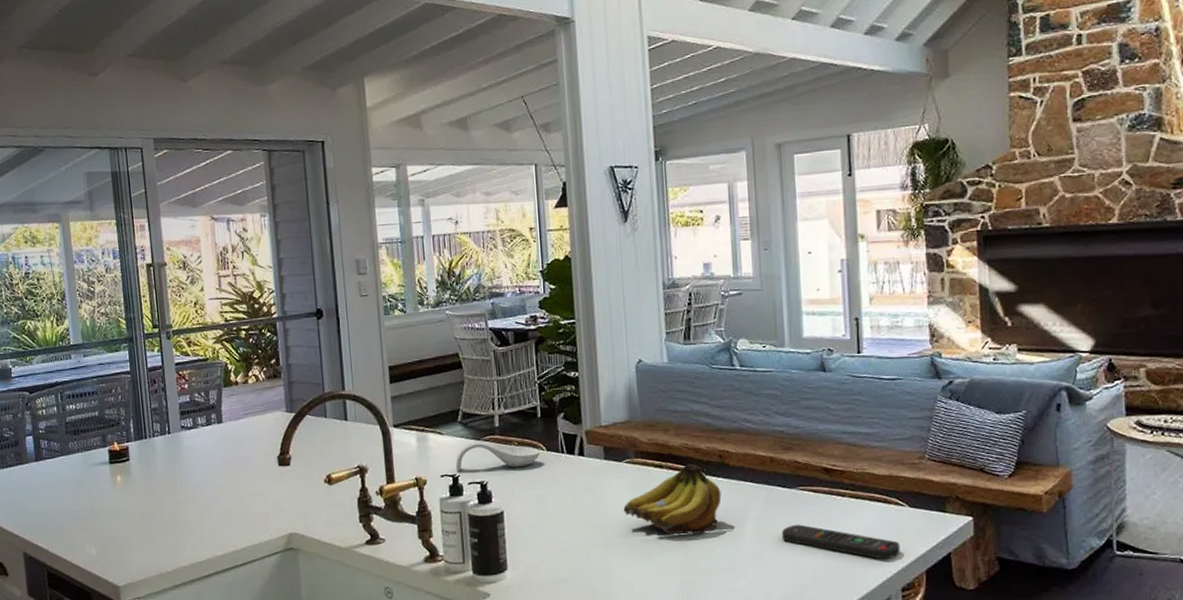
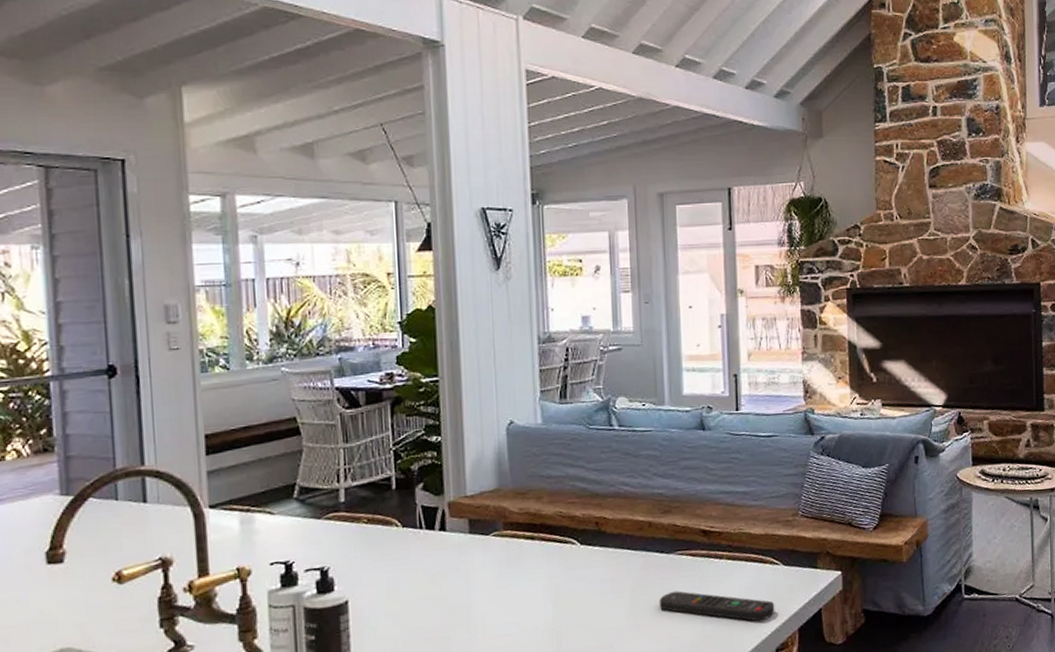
spoon rest: present [455,440,541,470] -> none [288,519,395,556]
fruit: present [623,464,722,535] -> none [490,533,597,613]

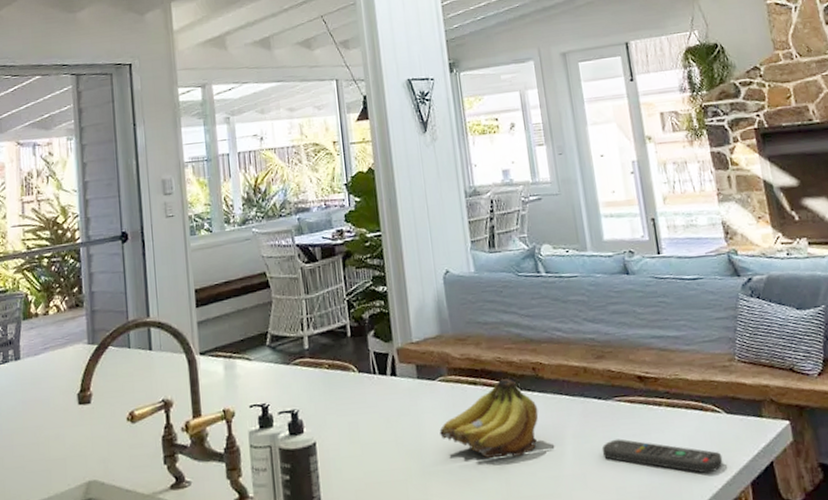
fruit: none [490,533,597,613] -> present [439,379,539,459]

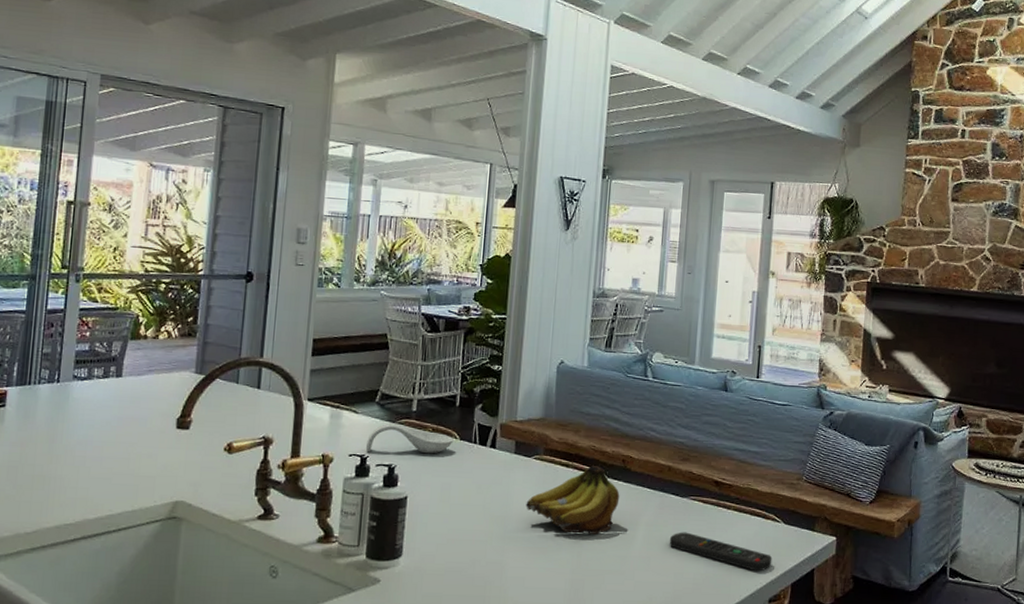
spoon rest: none [264,365,352,399] -> present [365,423,454,454]

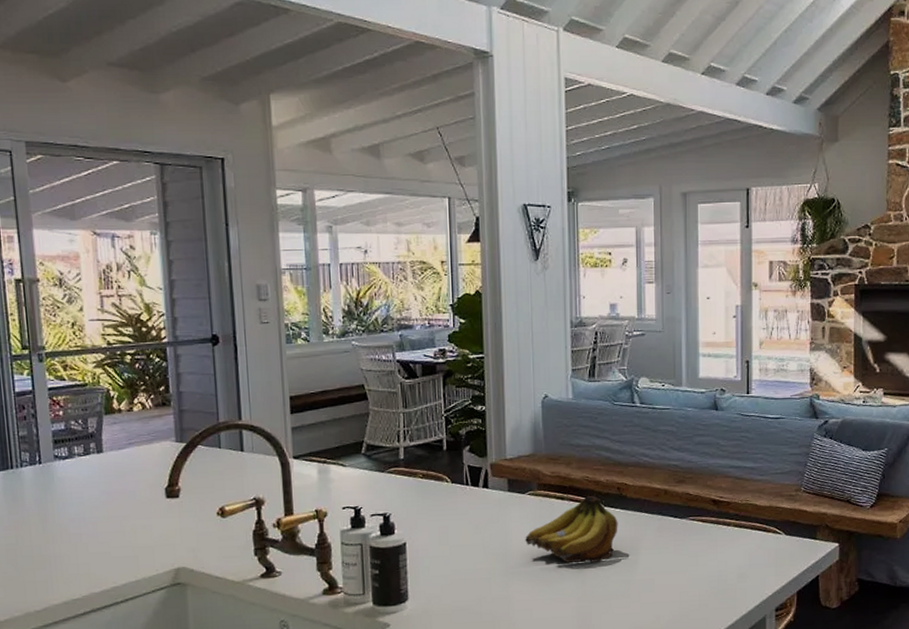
spoon rest: present [365,423,454,454] -> none [357,472,445,502]
remote control: present [669,532,772,572] -> none [671,552,776,583]

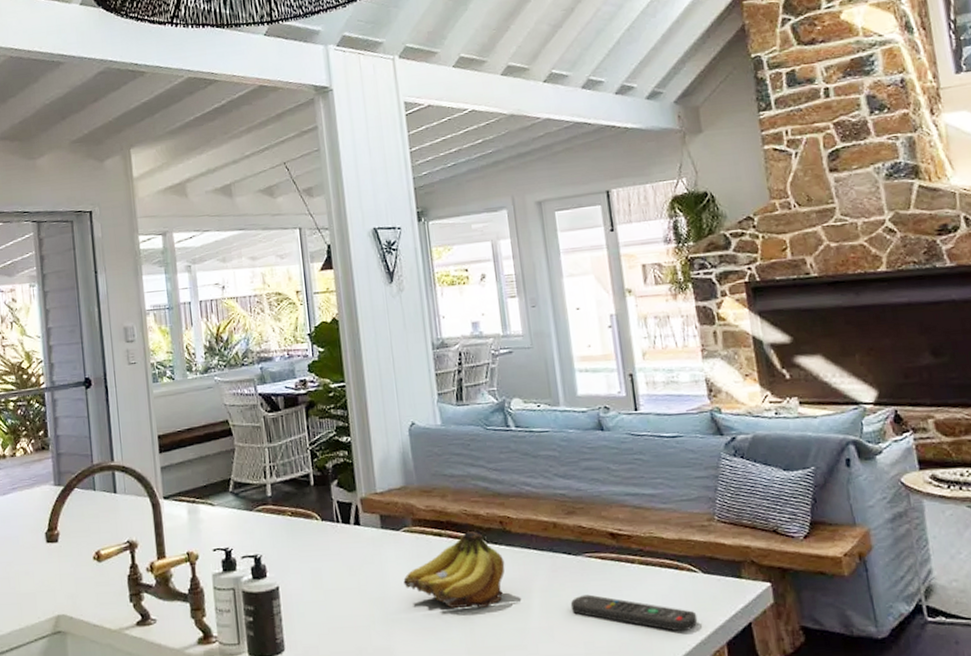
remote control: none [671,552,776,583] -> present [570,594,698,632]

